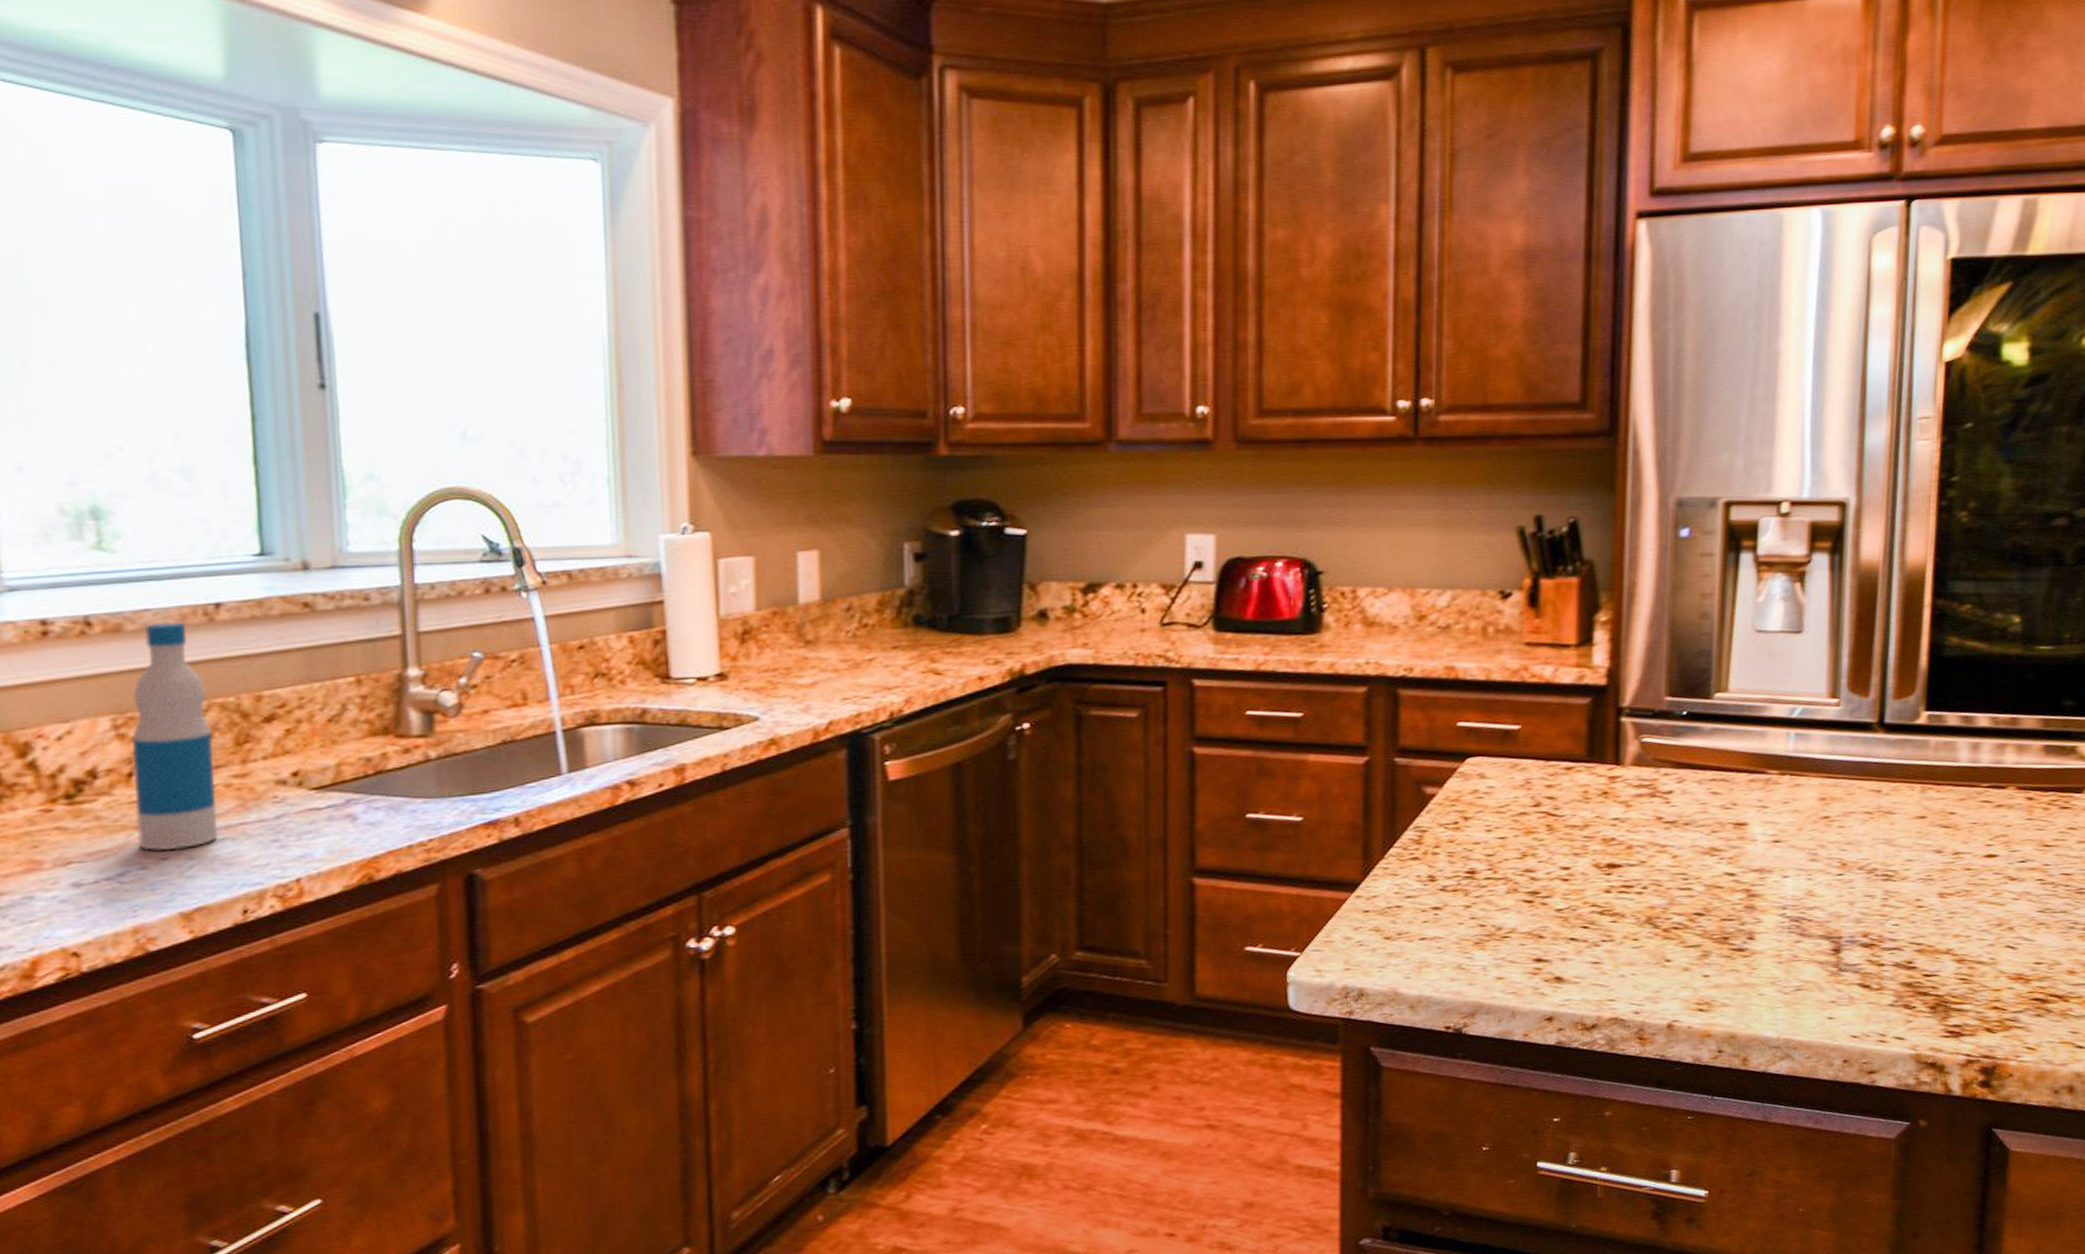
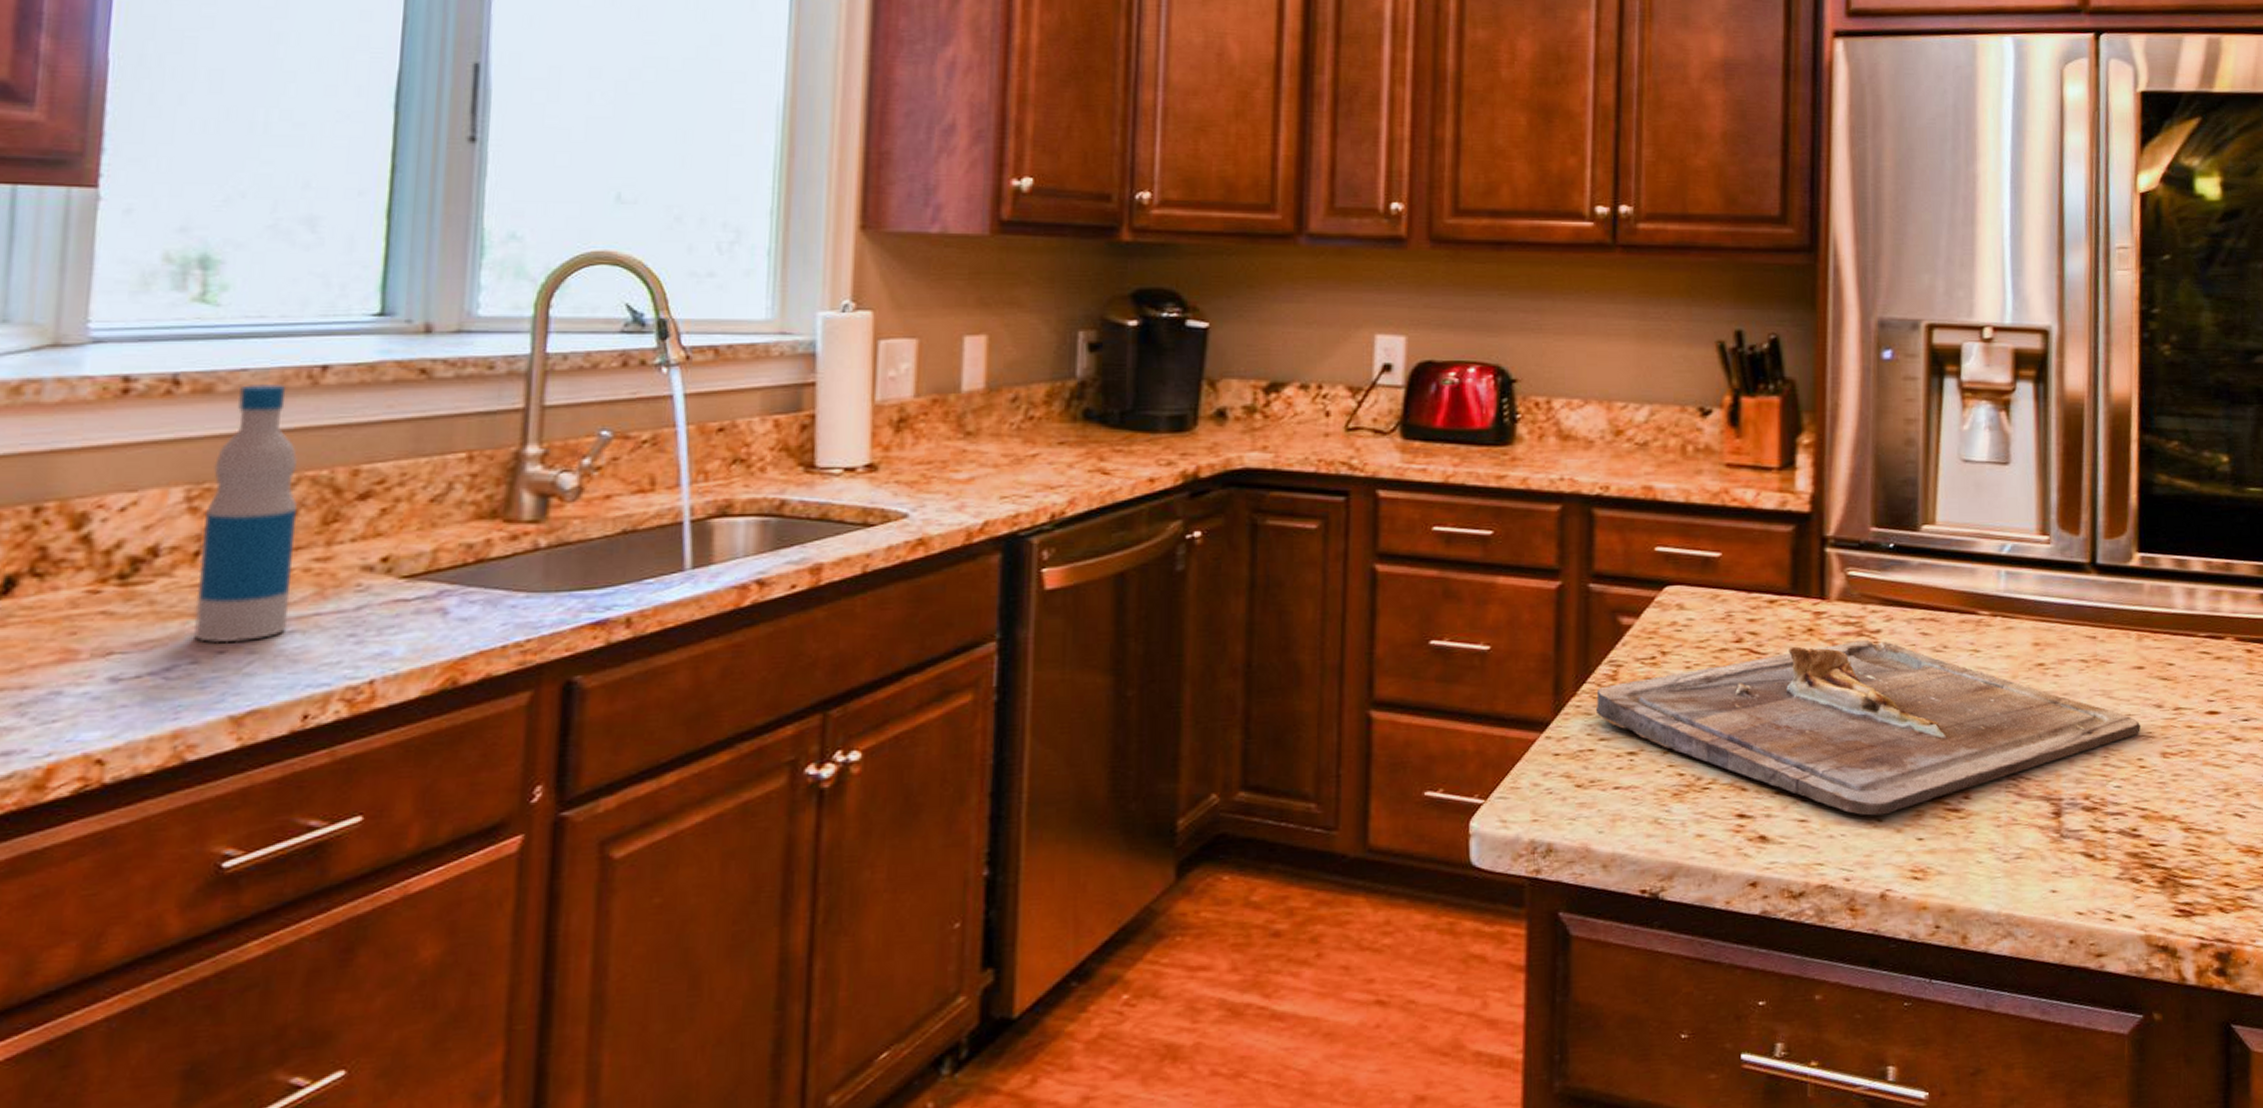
cutting board: none [1402,801,1921,957] -> present [1595,640,2141,816]

